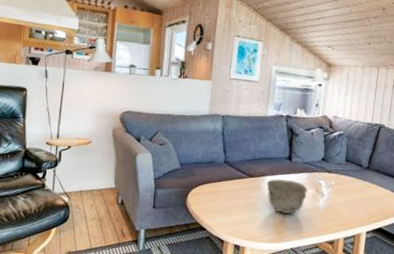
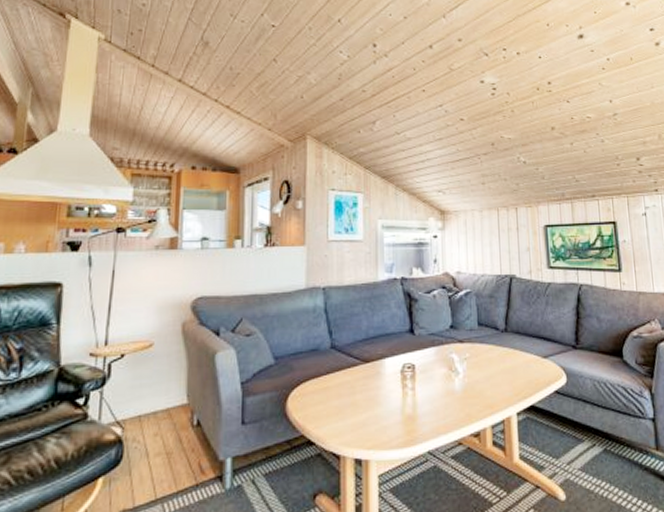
bowl: present [266,179,308,214] -> none [387,358,438,405]

